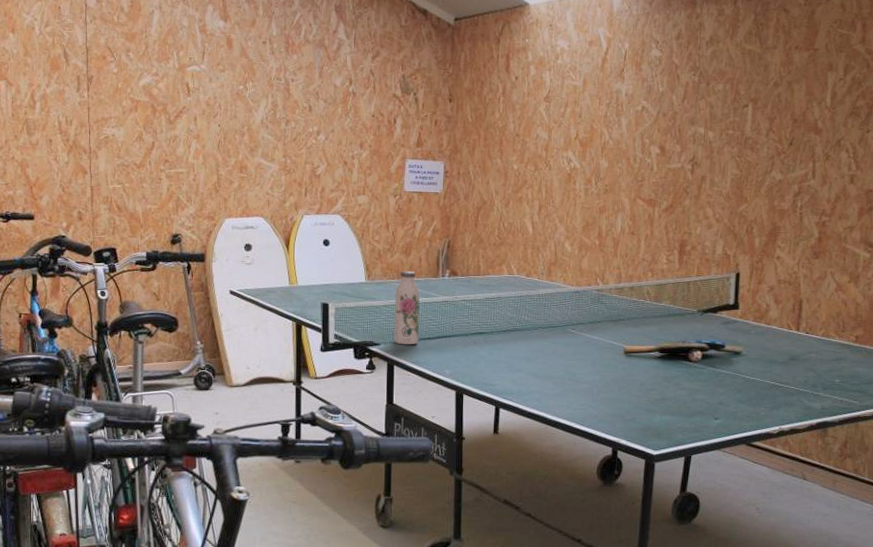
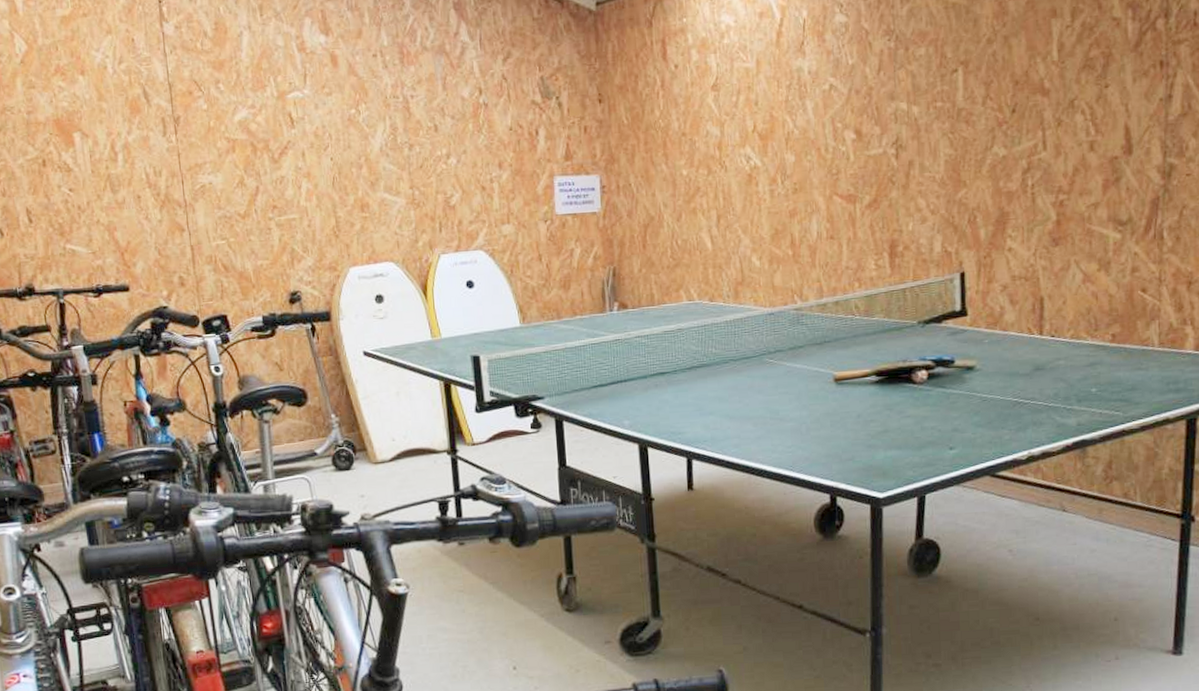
water bottle: present [394,271,420,345] -> none [556,308,589,396]

